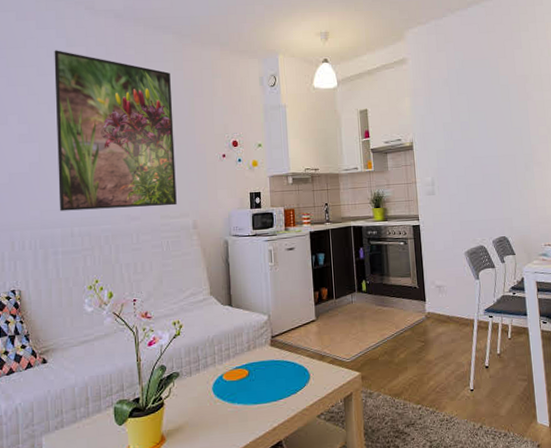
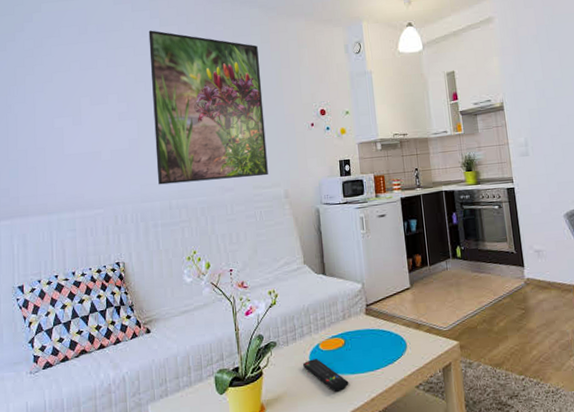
remote control: none [205,389,252,422] -> present [302,359,349,392]

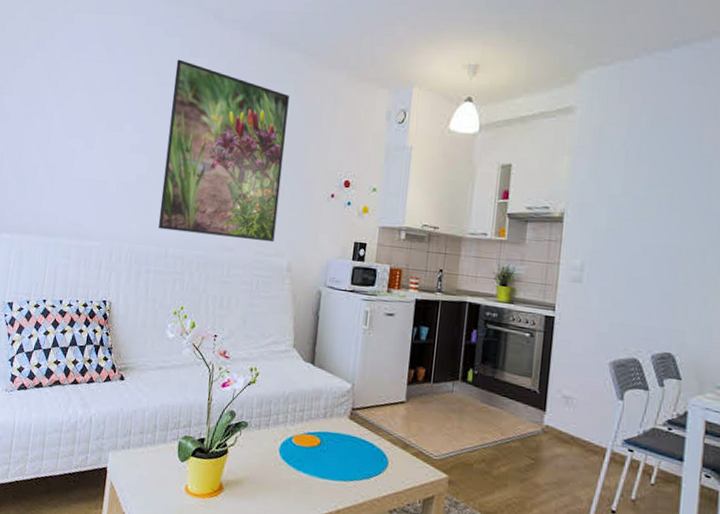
remote control: present [302,359,349,392] -> none [270,450,317,493]

